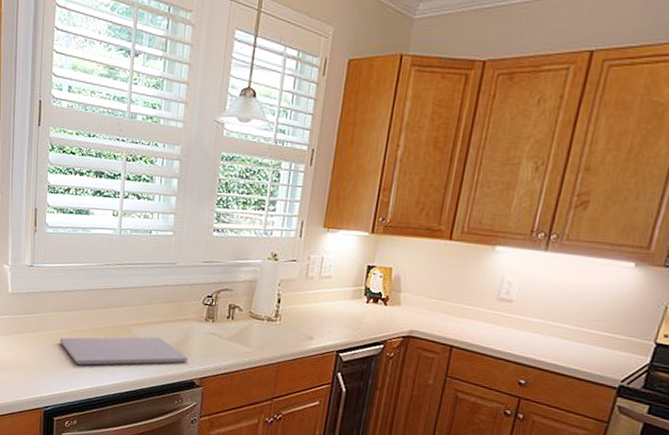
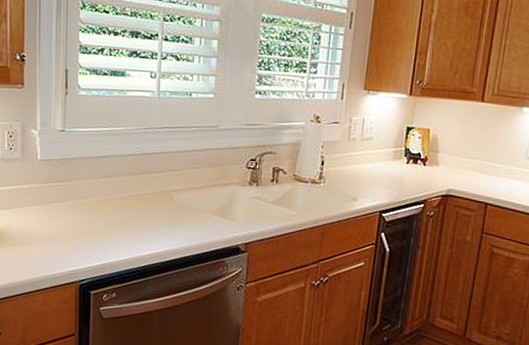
cutting board: present [59,337,189,365] -> none [95,202,233,235]

